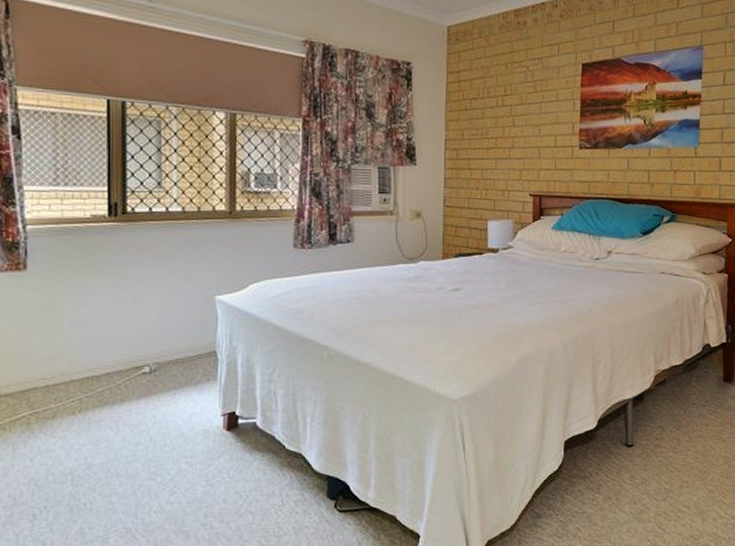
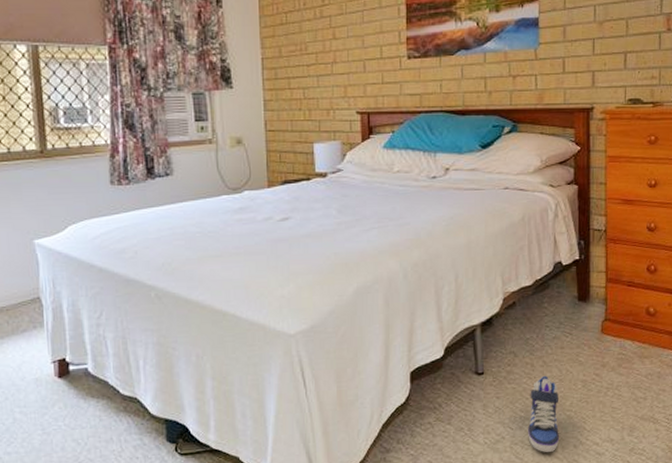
sneaker: none [671,450,701,525] -> present [528,375,559,453]

